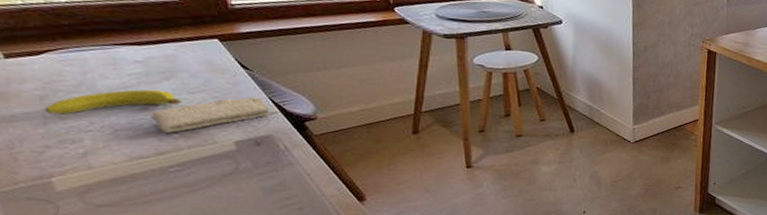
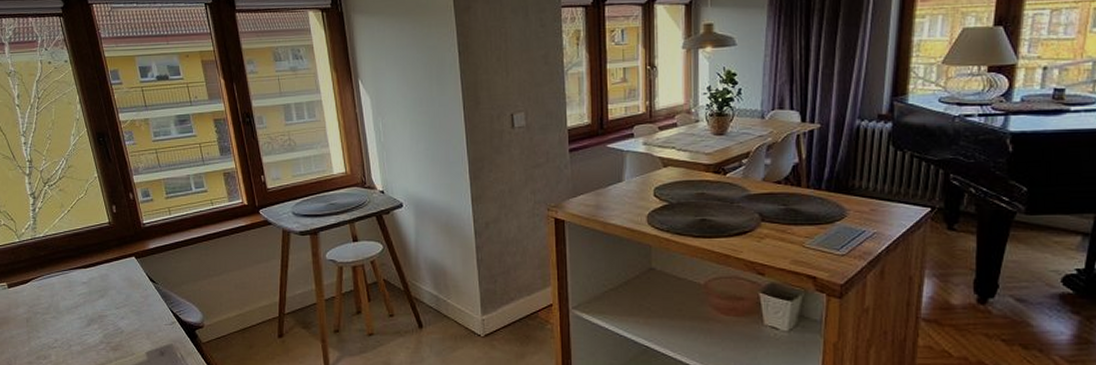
fruit: present [44,89,183,115] -> none [29,307,112,334]
washcloth: present [150,97,270,133] -> none [92,308,170,346]

